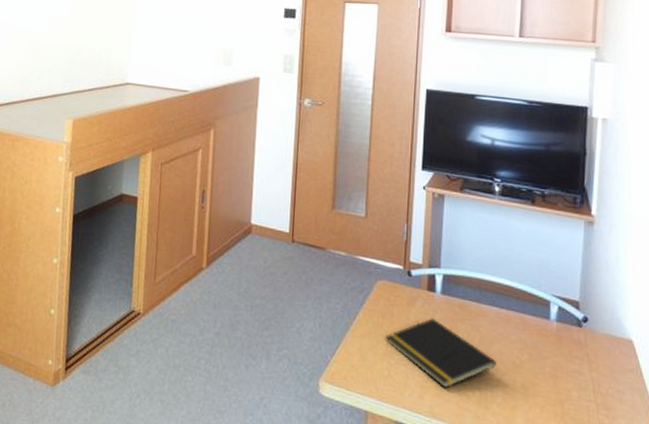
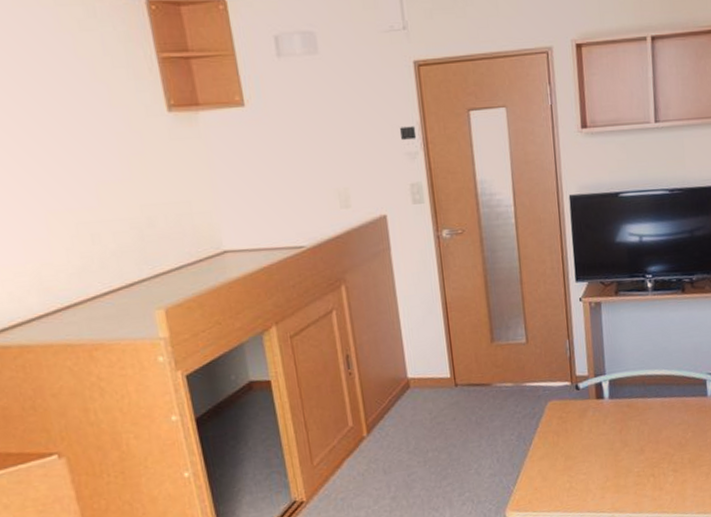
notepad: present [386,318,497,389] -> none [563,423,666,484]

